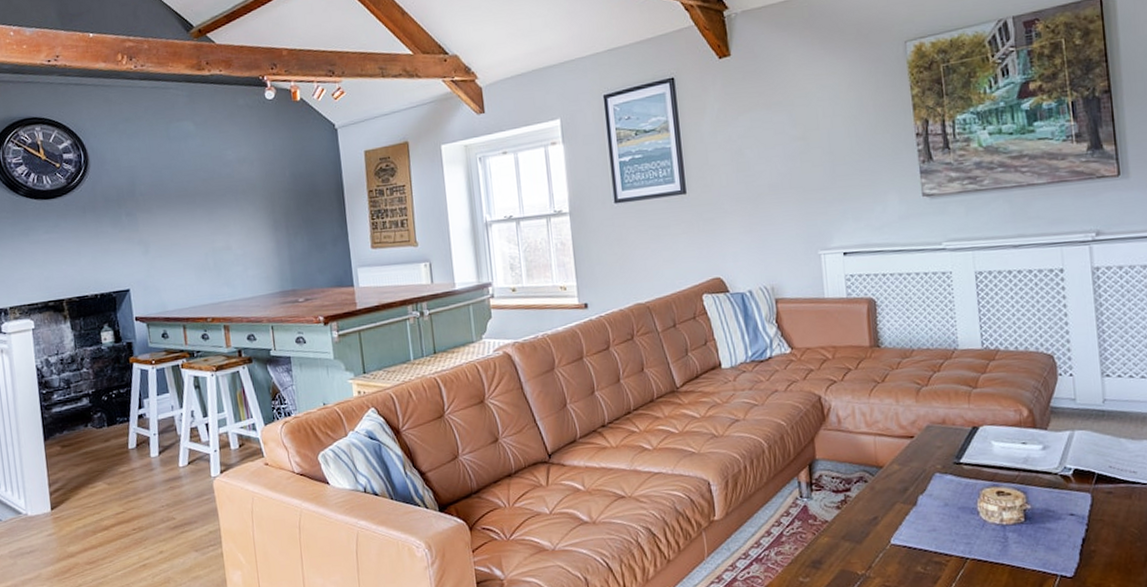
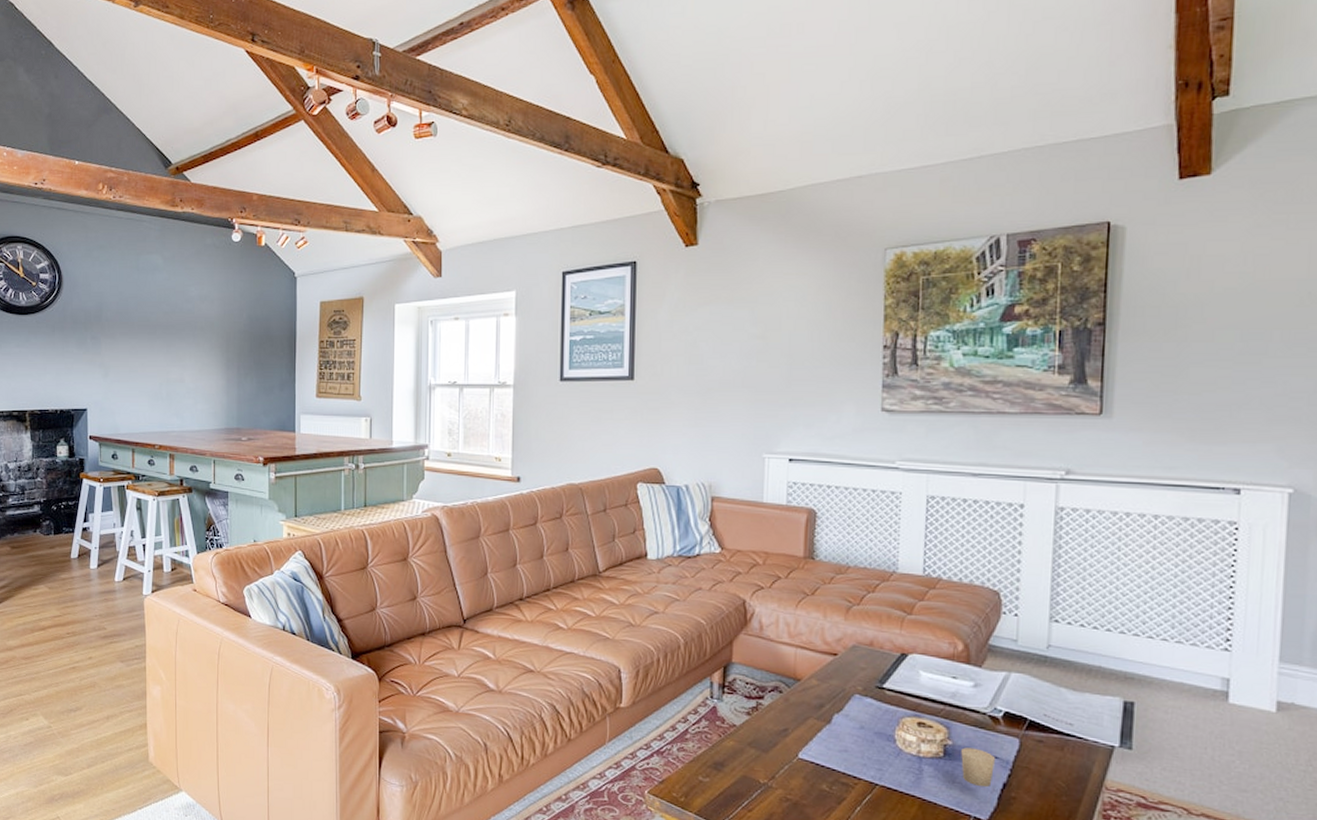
candle: none [1040,508,1072,546] -> present [961,747,995,788]

